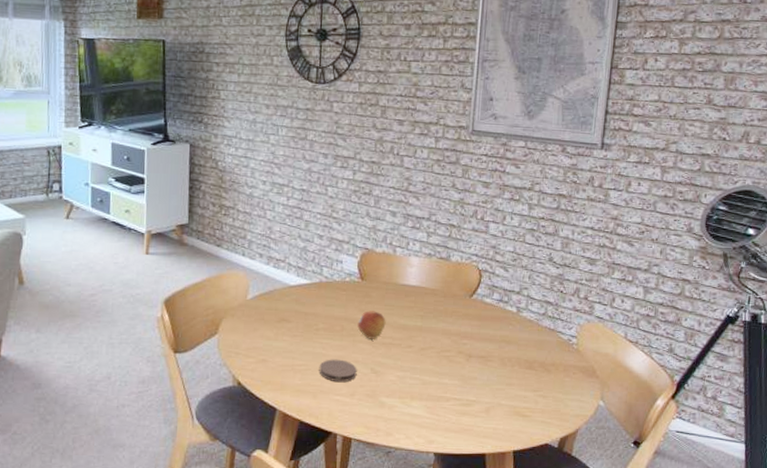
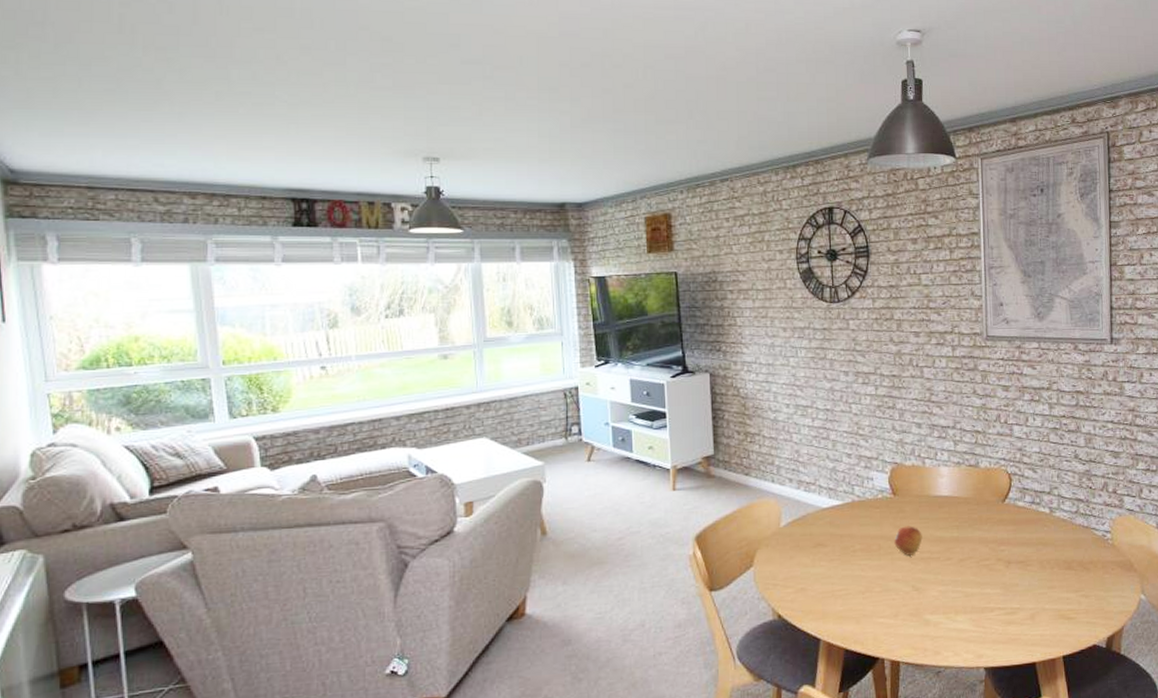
coaster: present [319,359,357,382] -> none [859,579,899,604]

